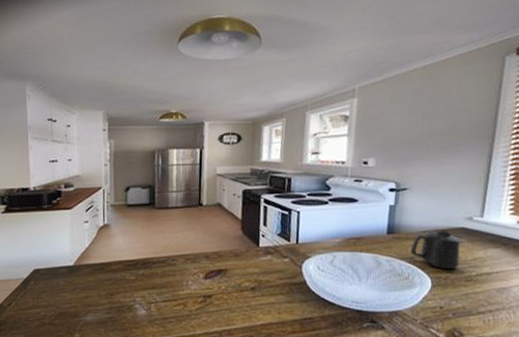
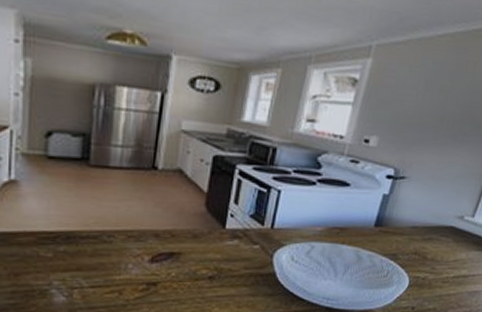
mug: present [410,229,462,270] -> none [394,226,449,270]

